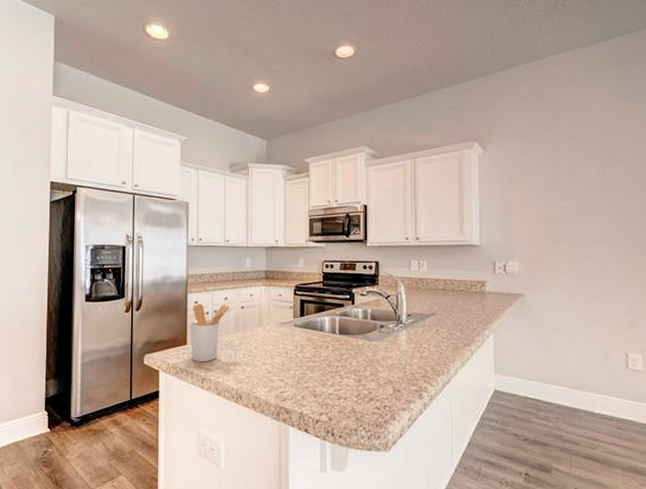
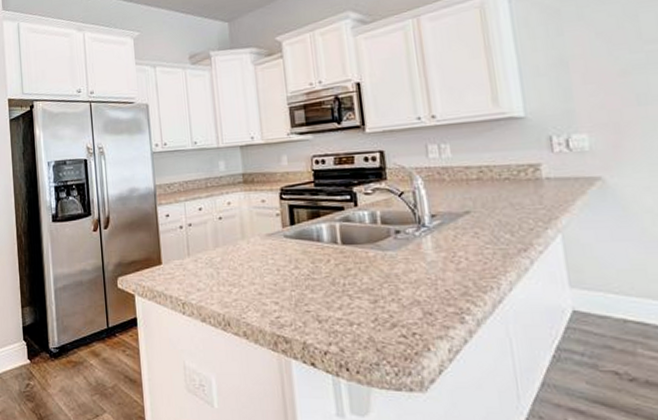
utensil holder: present [190,303,230,362] -> none [163,216,206,284]

